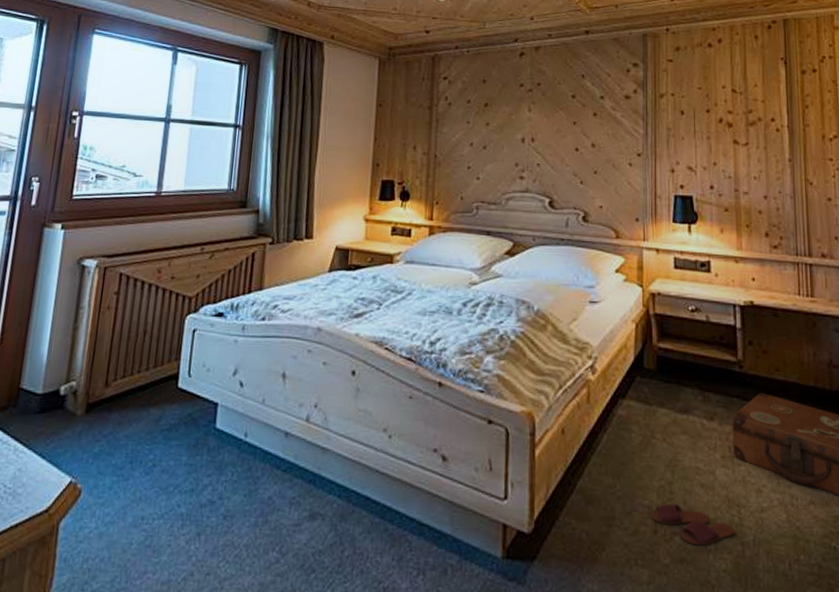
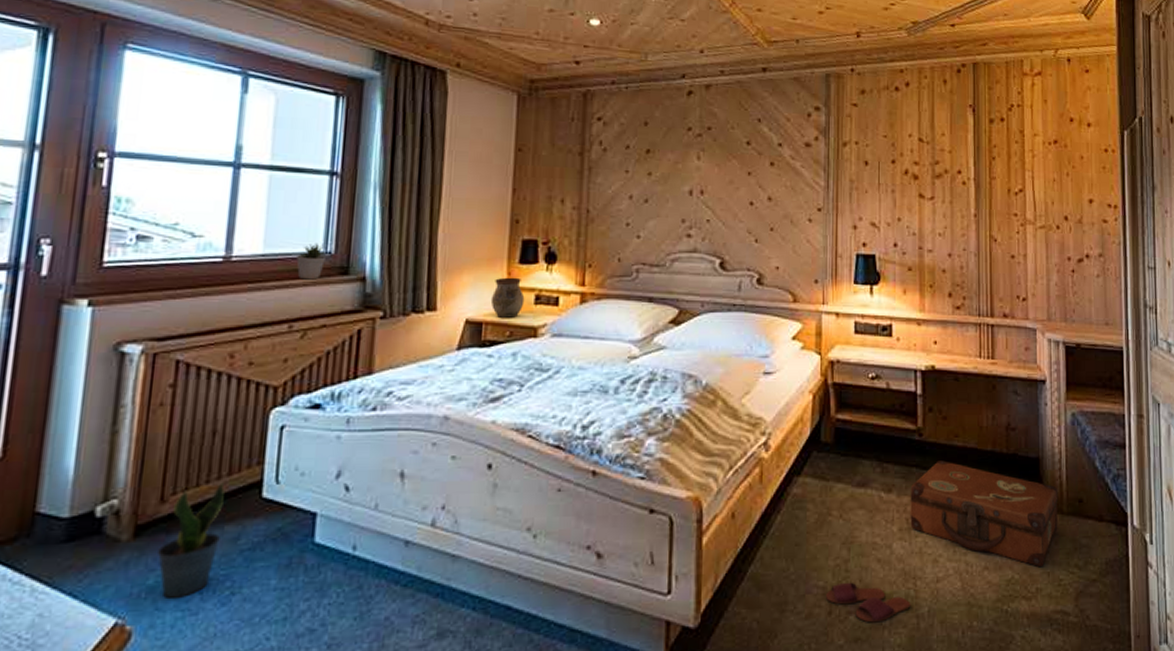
potted plant: none [101,373,151,465] -> present [156,482,225,598]
potted plant: none [208,181,230,212] -> present [296,243,326,280]
vase: none [356,211,383,247] -> present [490,277,525,319]

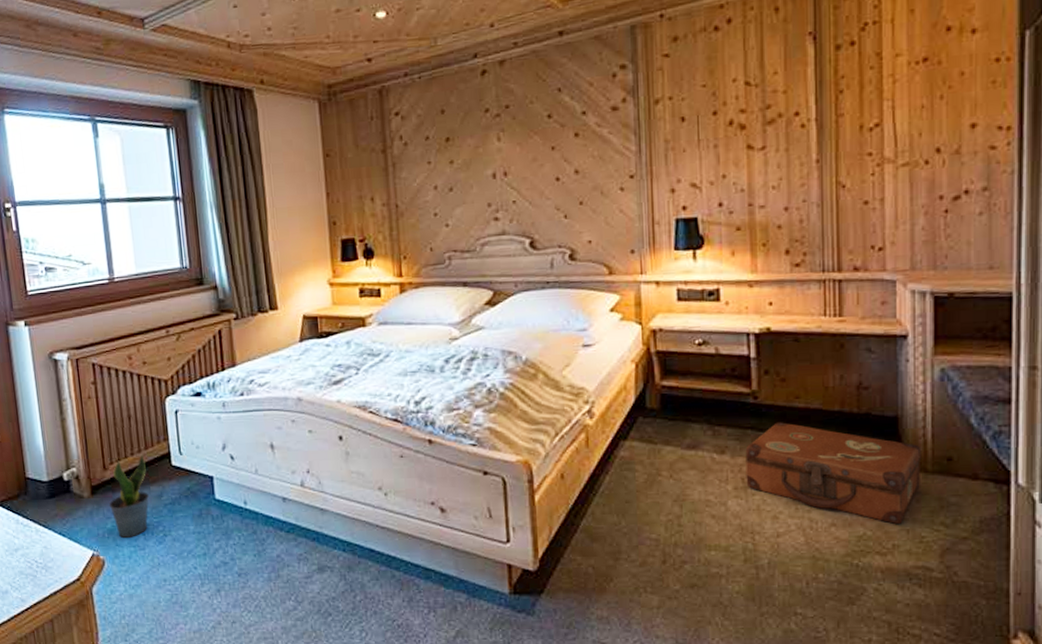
potted plant: present [296,243,326,280] -> none [161,260,184,292]
vase: present [490,277,525,319] -> none [321,274,351,313]
slippers: present [825,582,911,623] -> none [658,535,749,572]

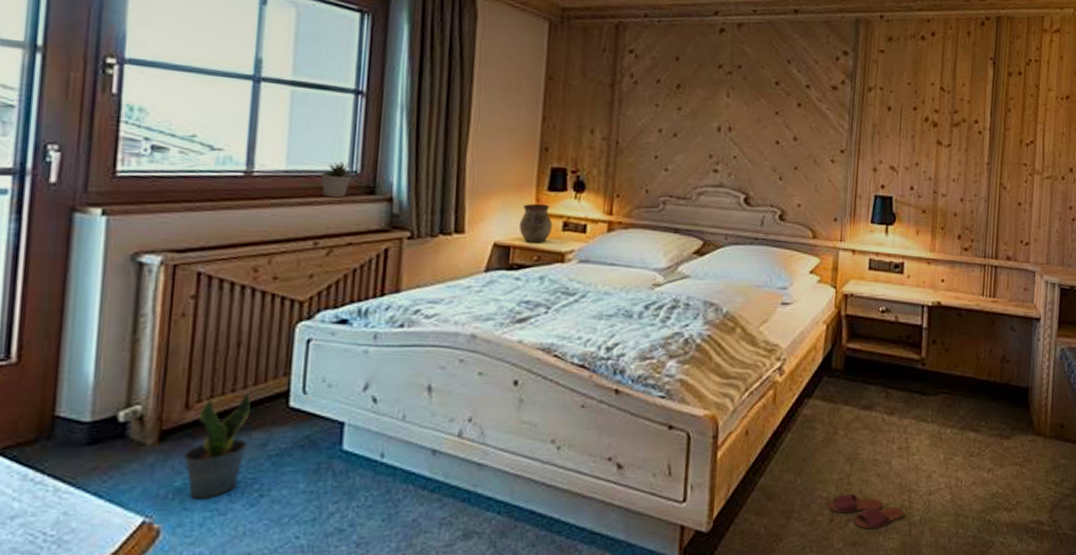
potted plant: none [161,260,184,292] -> present [321,161,351,198]
vase: none [321,274,351,313] -> present [518,203,553,244]
slippers: none [658,535,749,572] -> present [828,493,905,529]
suitcase: present [745,422,922,525] -> none [909,388,1044,484]

